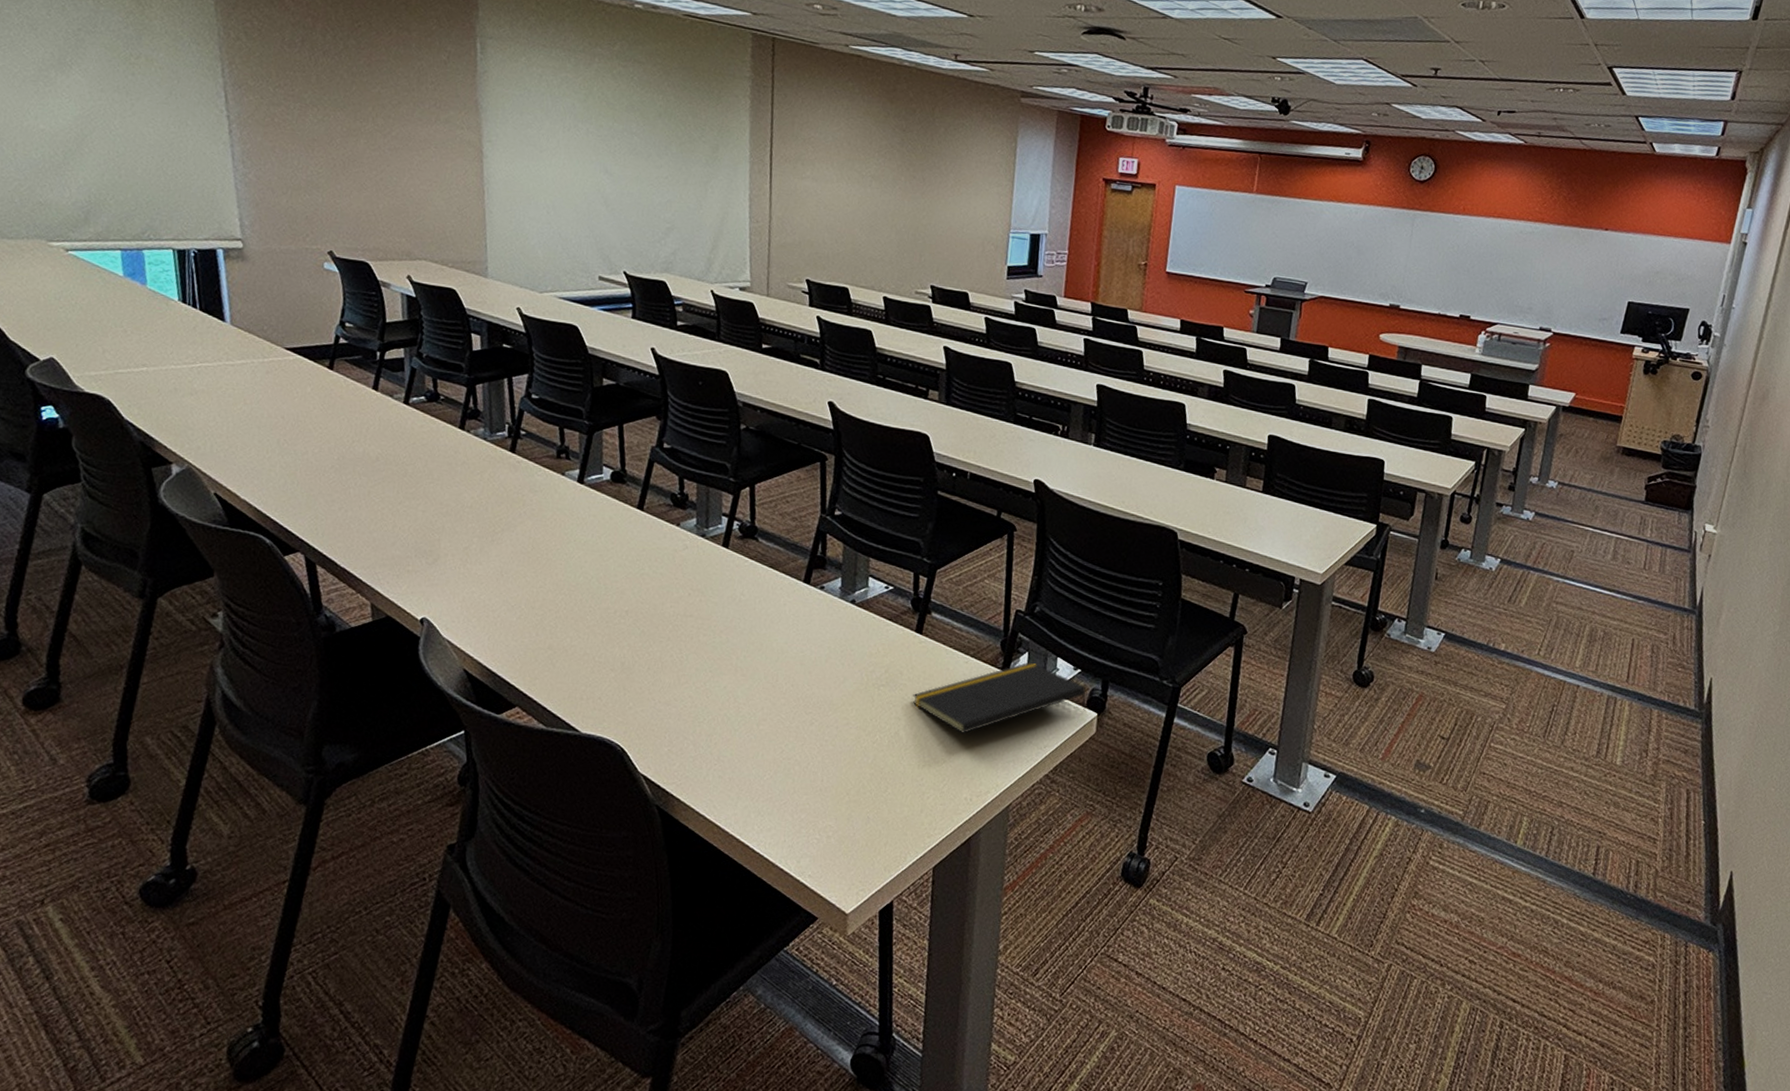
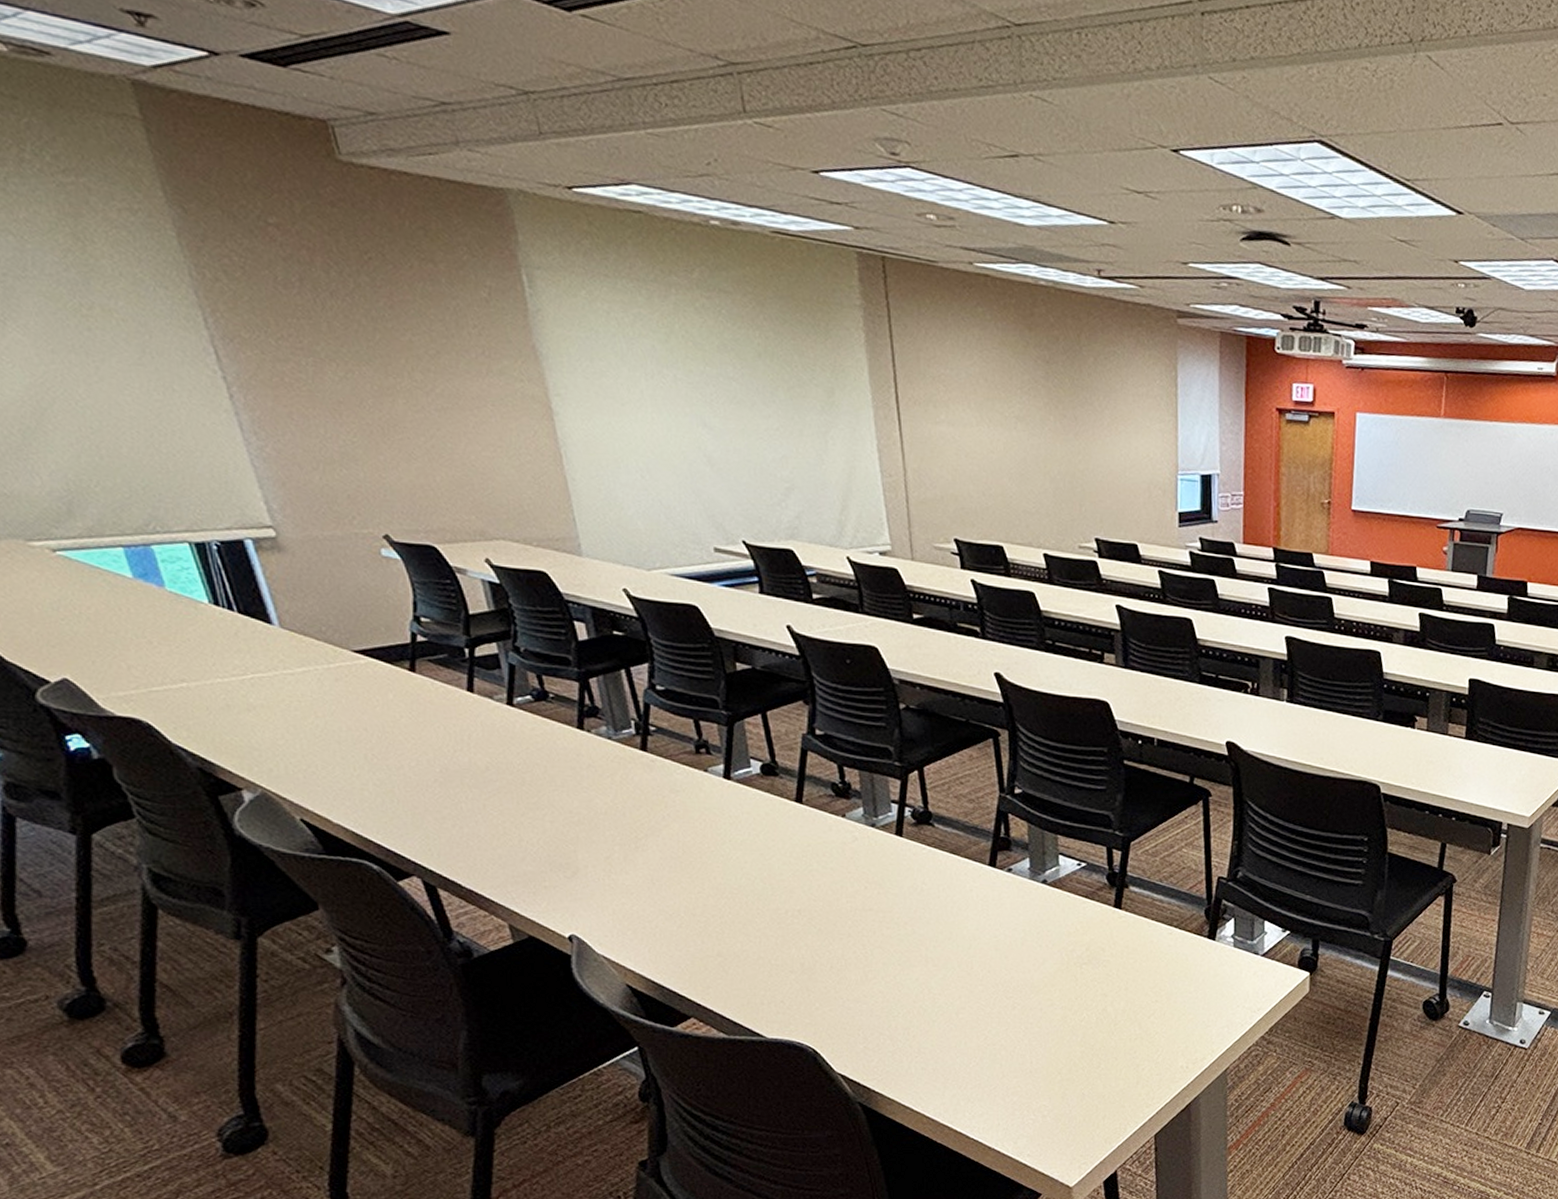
notepad: present [913,662,1086,734] -> none [1117,928,1297,1004]

